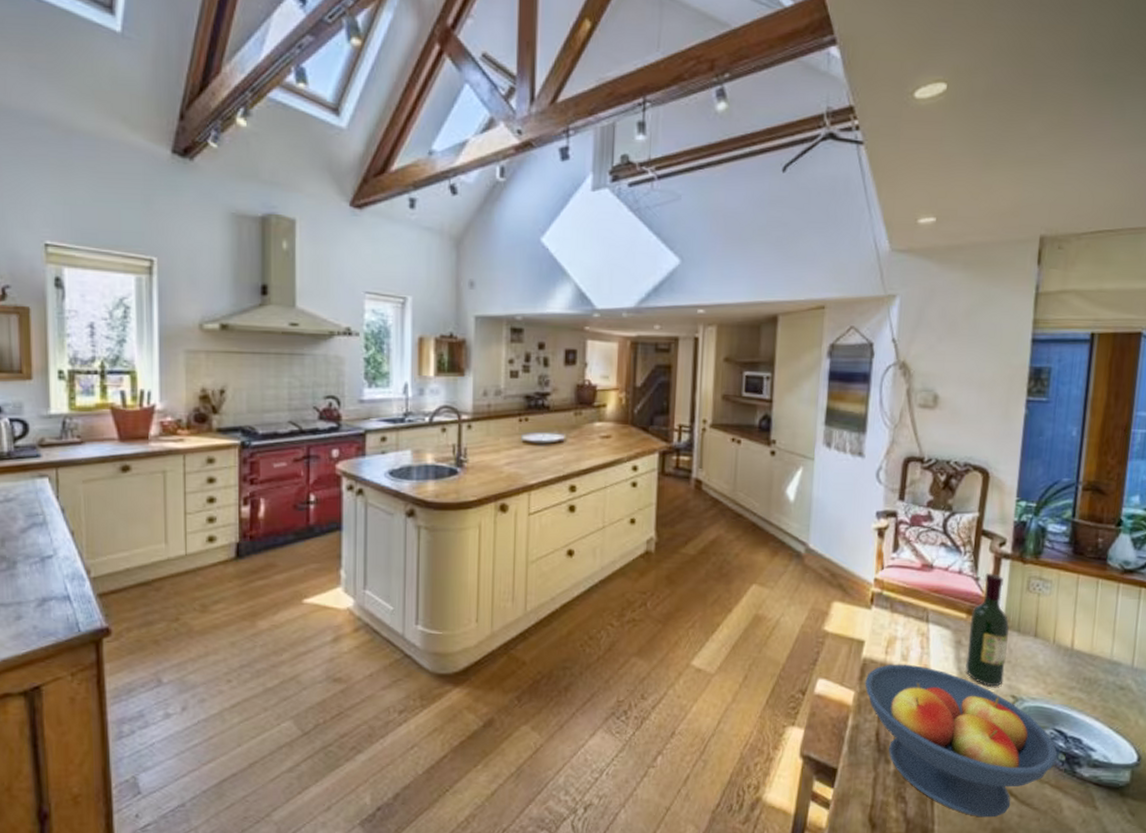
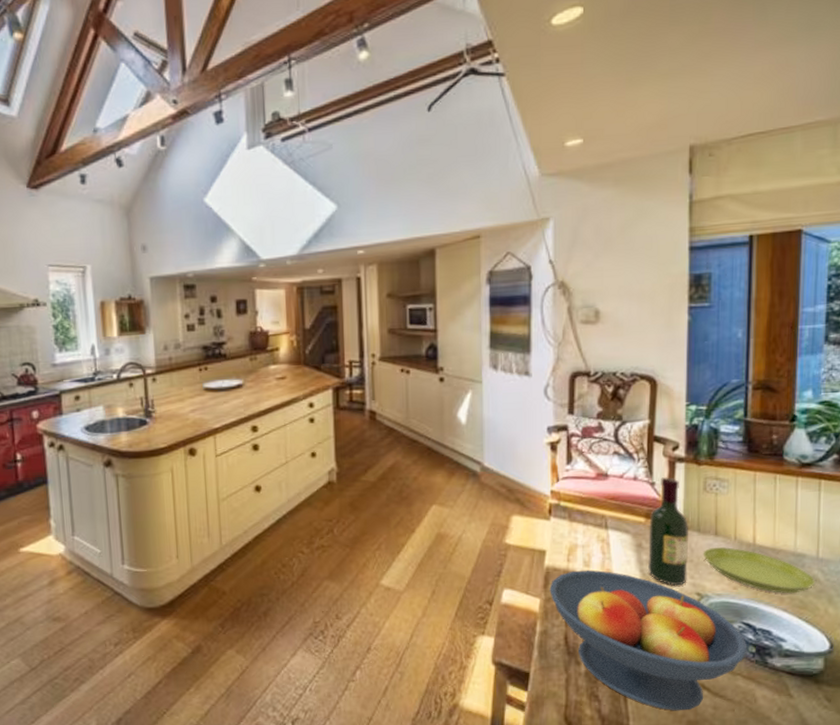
saucer: none [1021,650,1128,702] -> present [702,547,815,594]

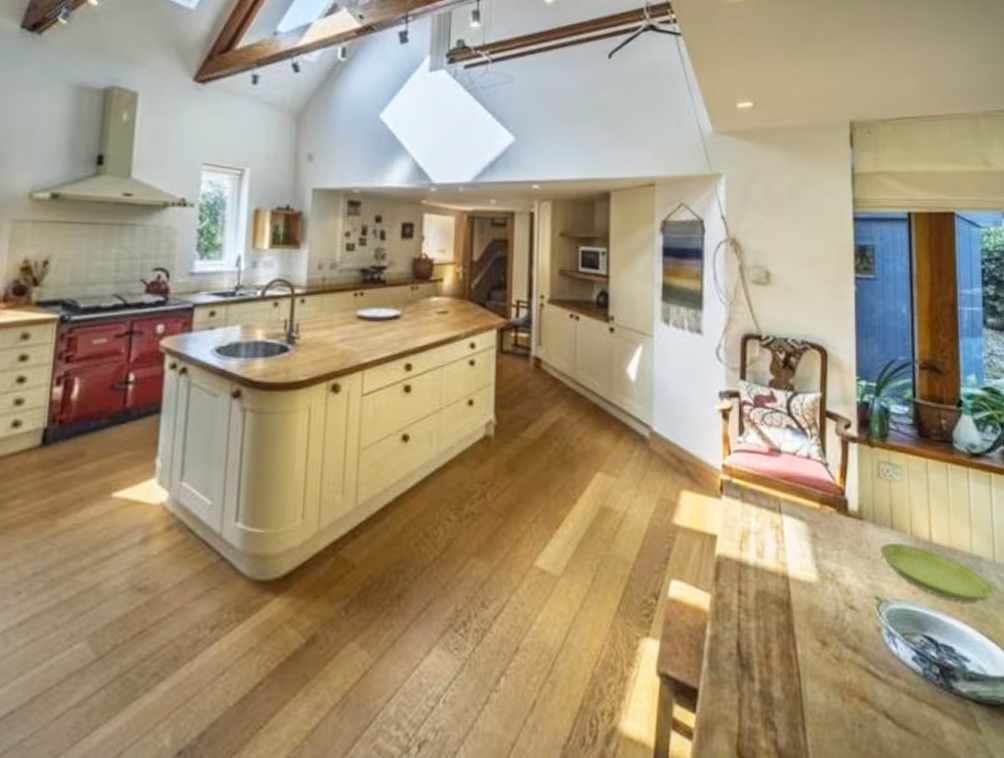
fruit bowl: present [549,569,747,711] -> none [721,561,931,746]
wine bottle: present [648,477,689,586] -> none [824,458,866,587]

